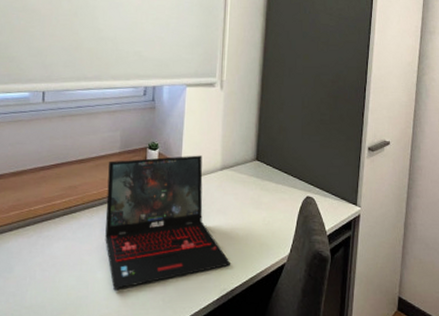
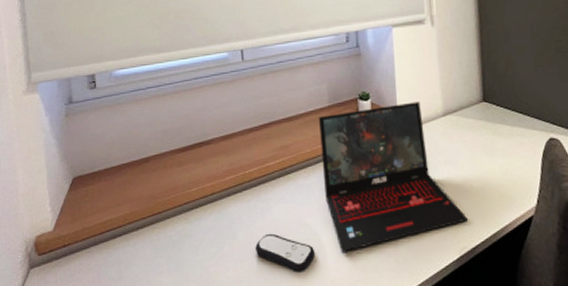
remote control: none [30,269,89,308] -> present [255,233,316,273]

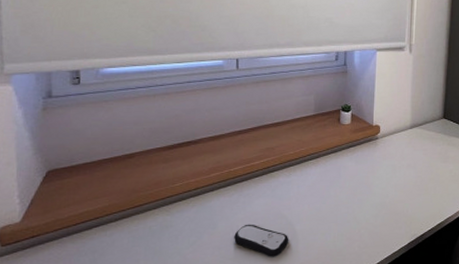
laptop: present [319,101,469,252] -> none [303,115,421,239]

